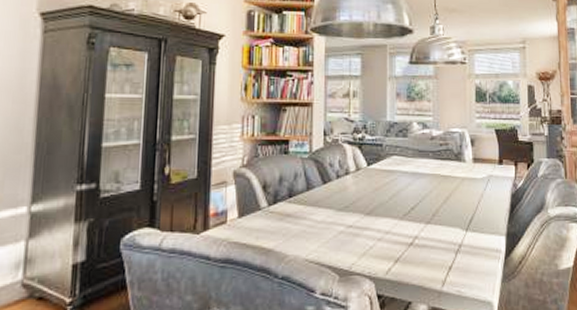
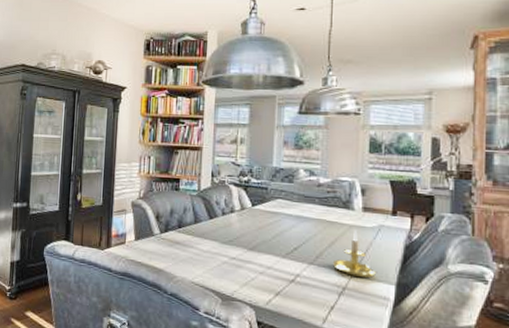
candle holder: none [449,182,489,232] -> present [333,230,377,279]

